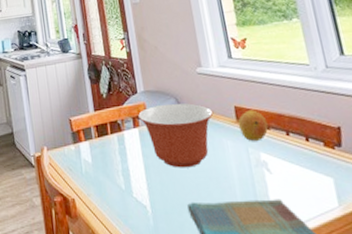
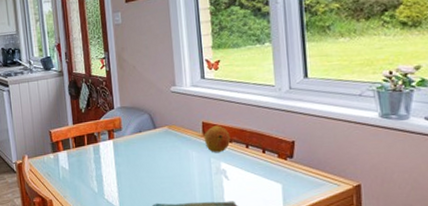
mixing bowl: present [138,103,214,168] -> none [114,118,183,175]

